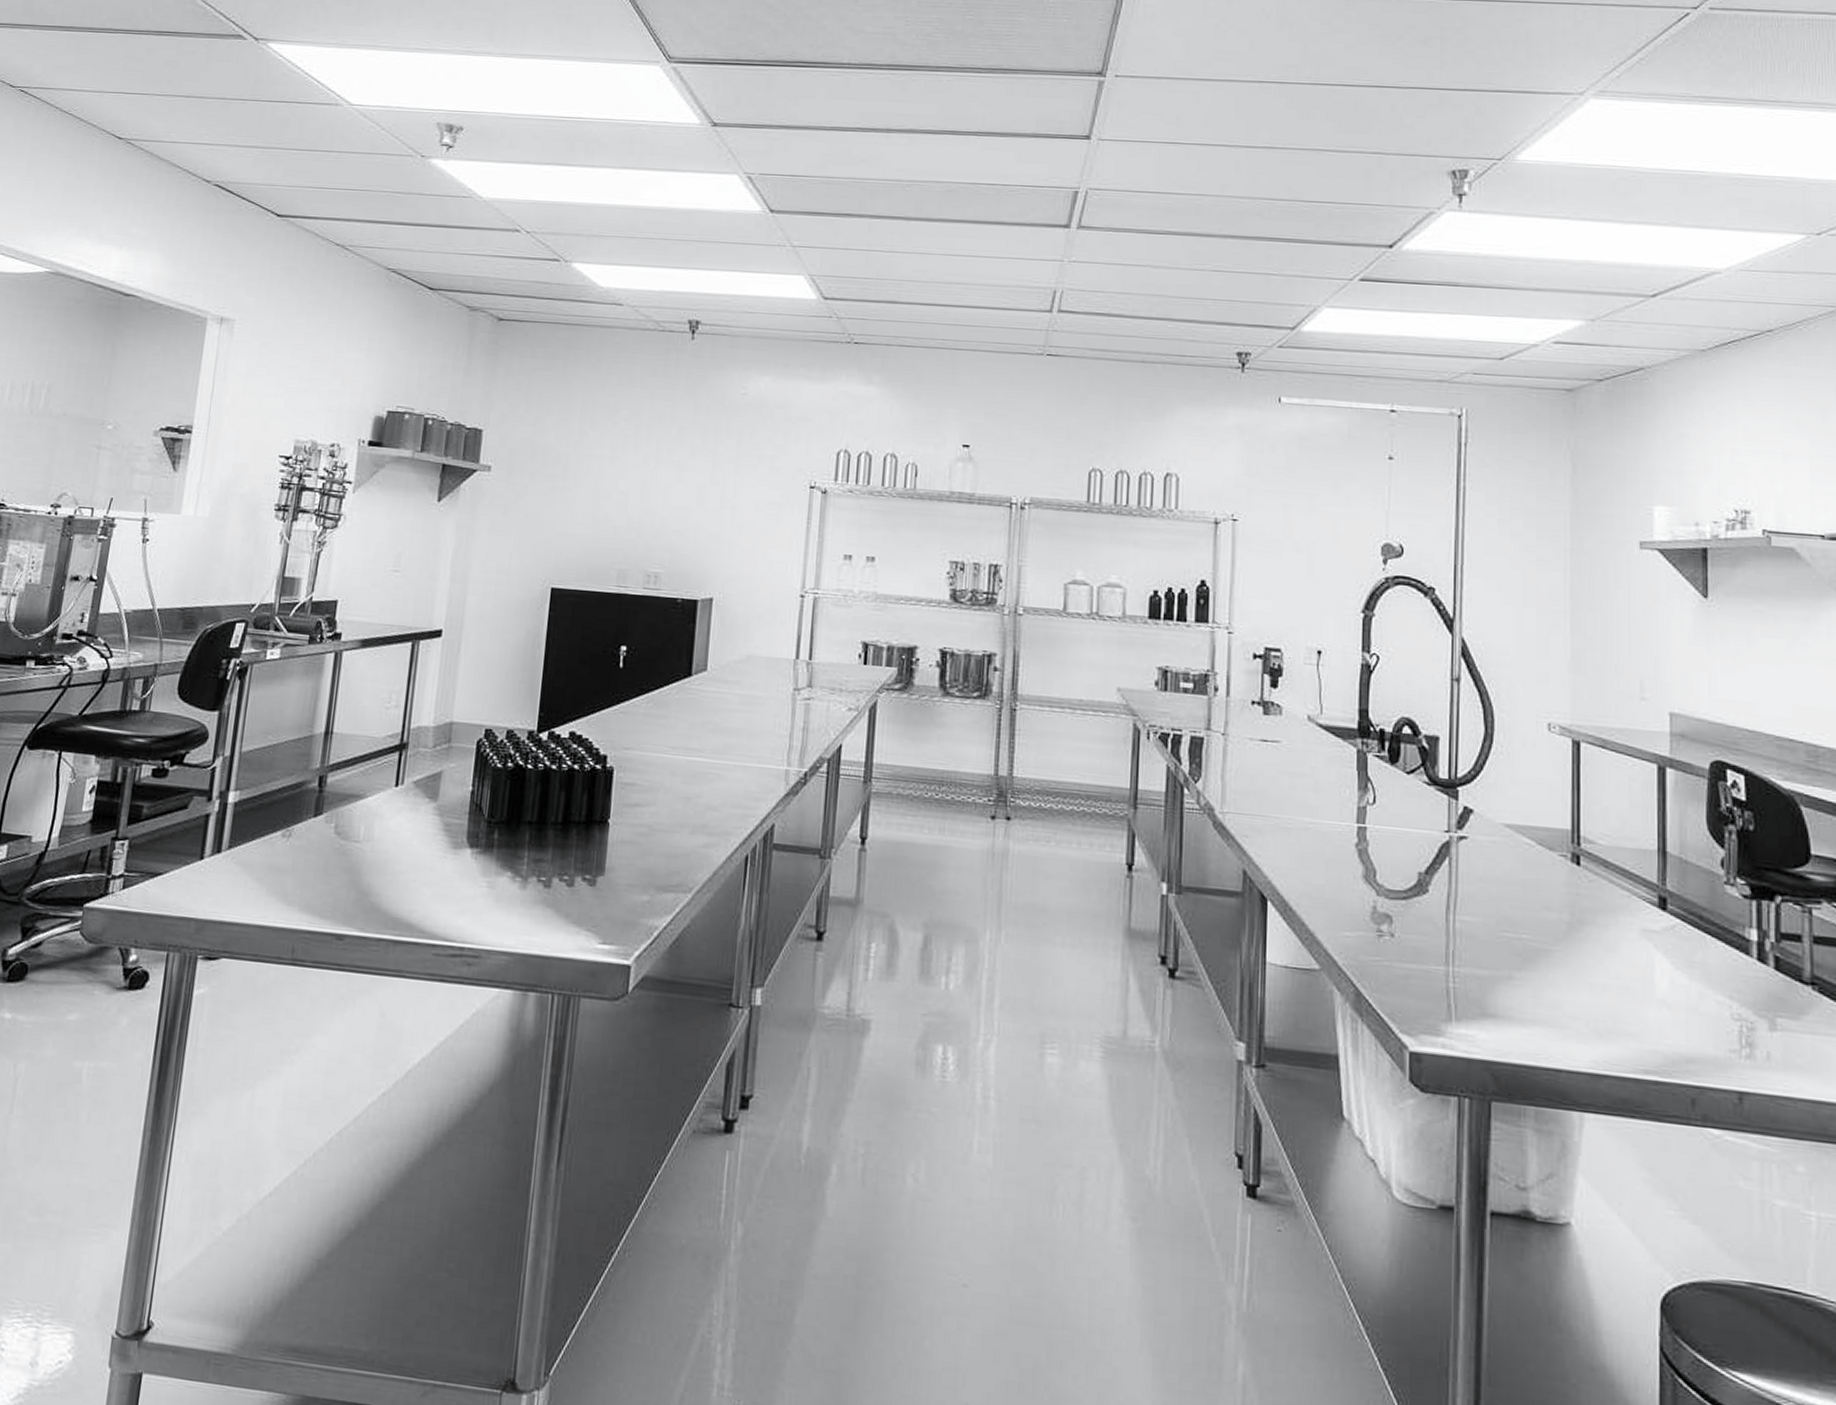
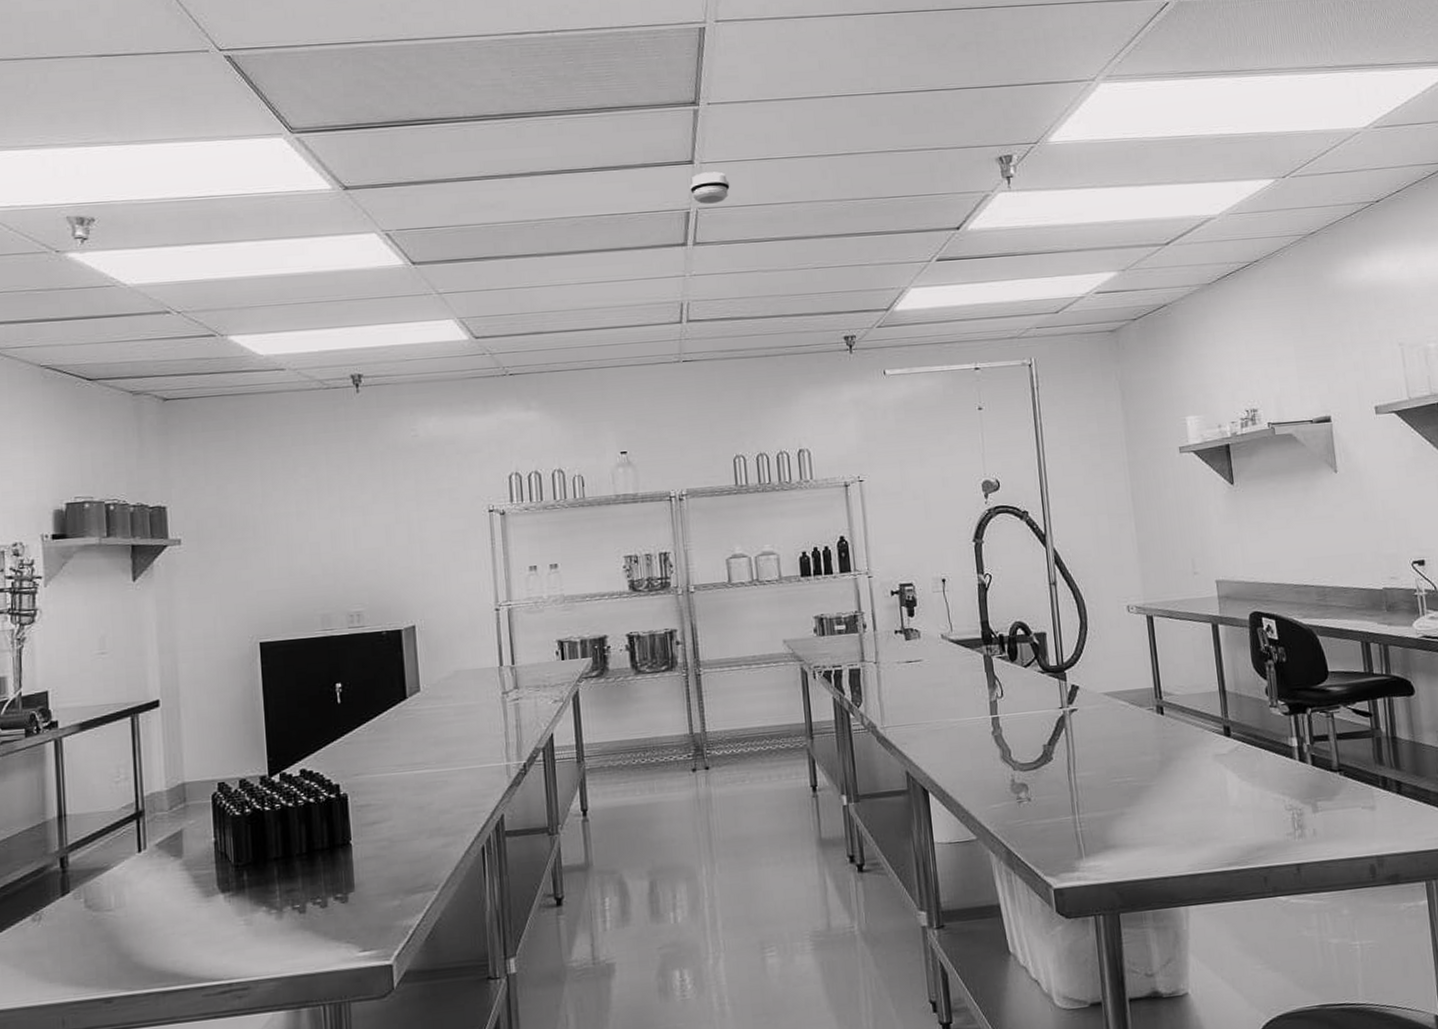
smoke detector: none [1083,150,1128,186] -> present [690,171,730,204]

